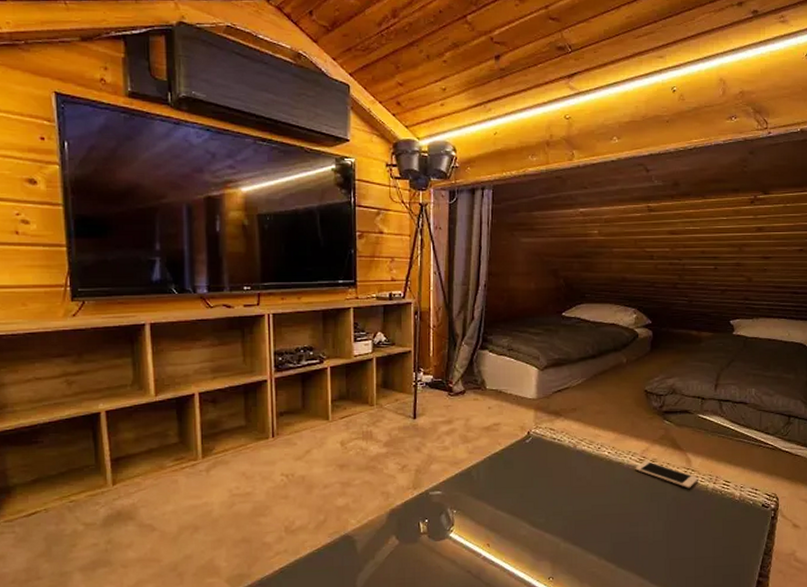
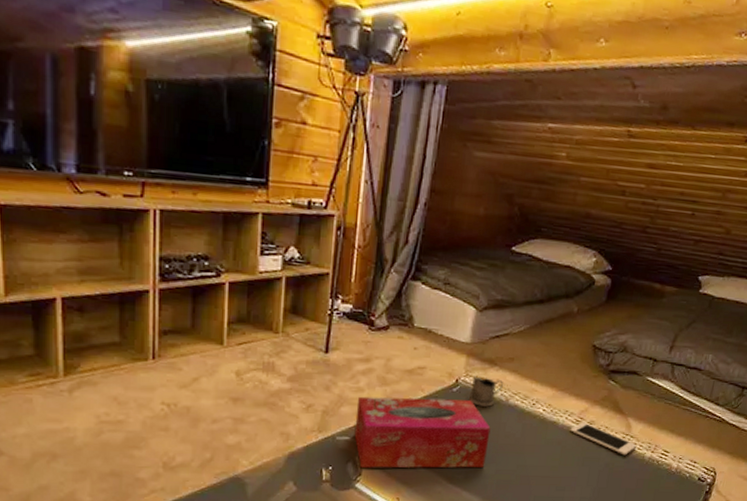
tissue box: none [444,449,564,518] -> present [354,396,491,468]
tea glass holder: none [540,427,569,454] -> present [468,376,503,407]

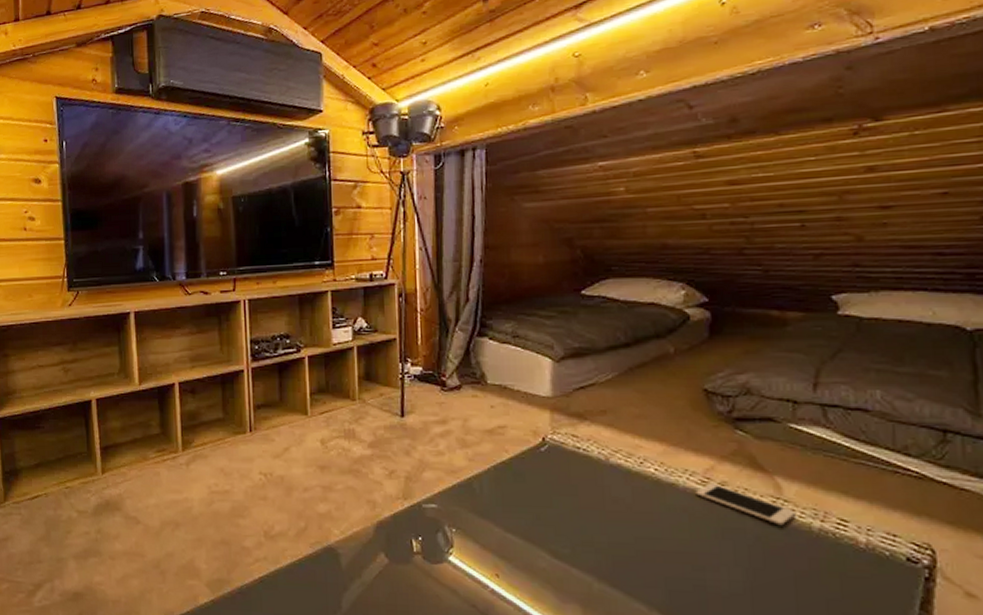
tissue box: present [354,396,491,468] -> none [439,460,594,540]
tea glass holder: present [468,376,503,407] -> none [560,433,599,467]

